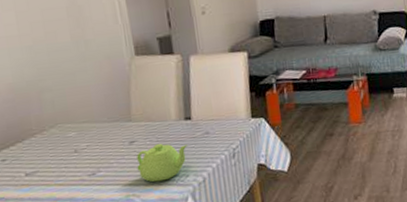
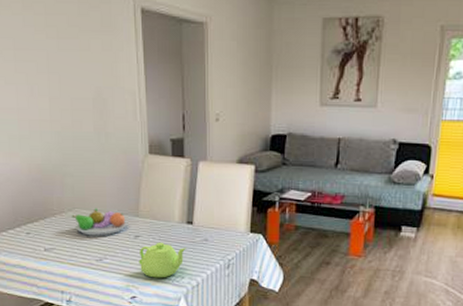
fruit bowl: none [54,120,120,151] -> present [71,208,127,236]

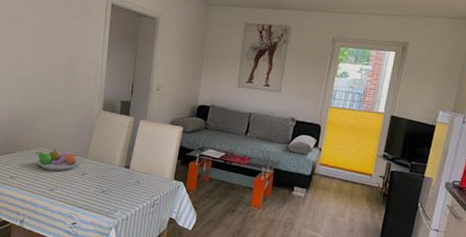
teapot: present [139,242,186,278] -> none [82,180,122,210]

